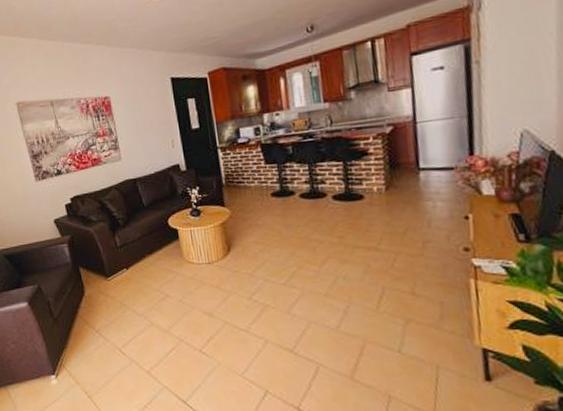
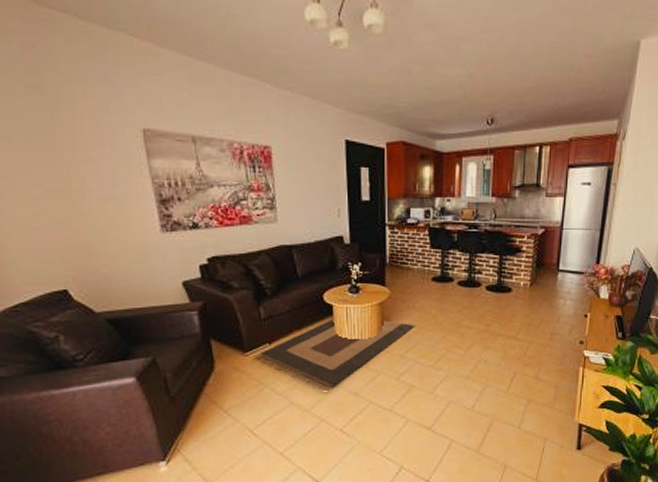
rug: none [115,240,262,311] -> present [254,318,416,391]

